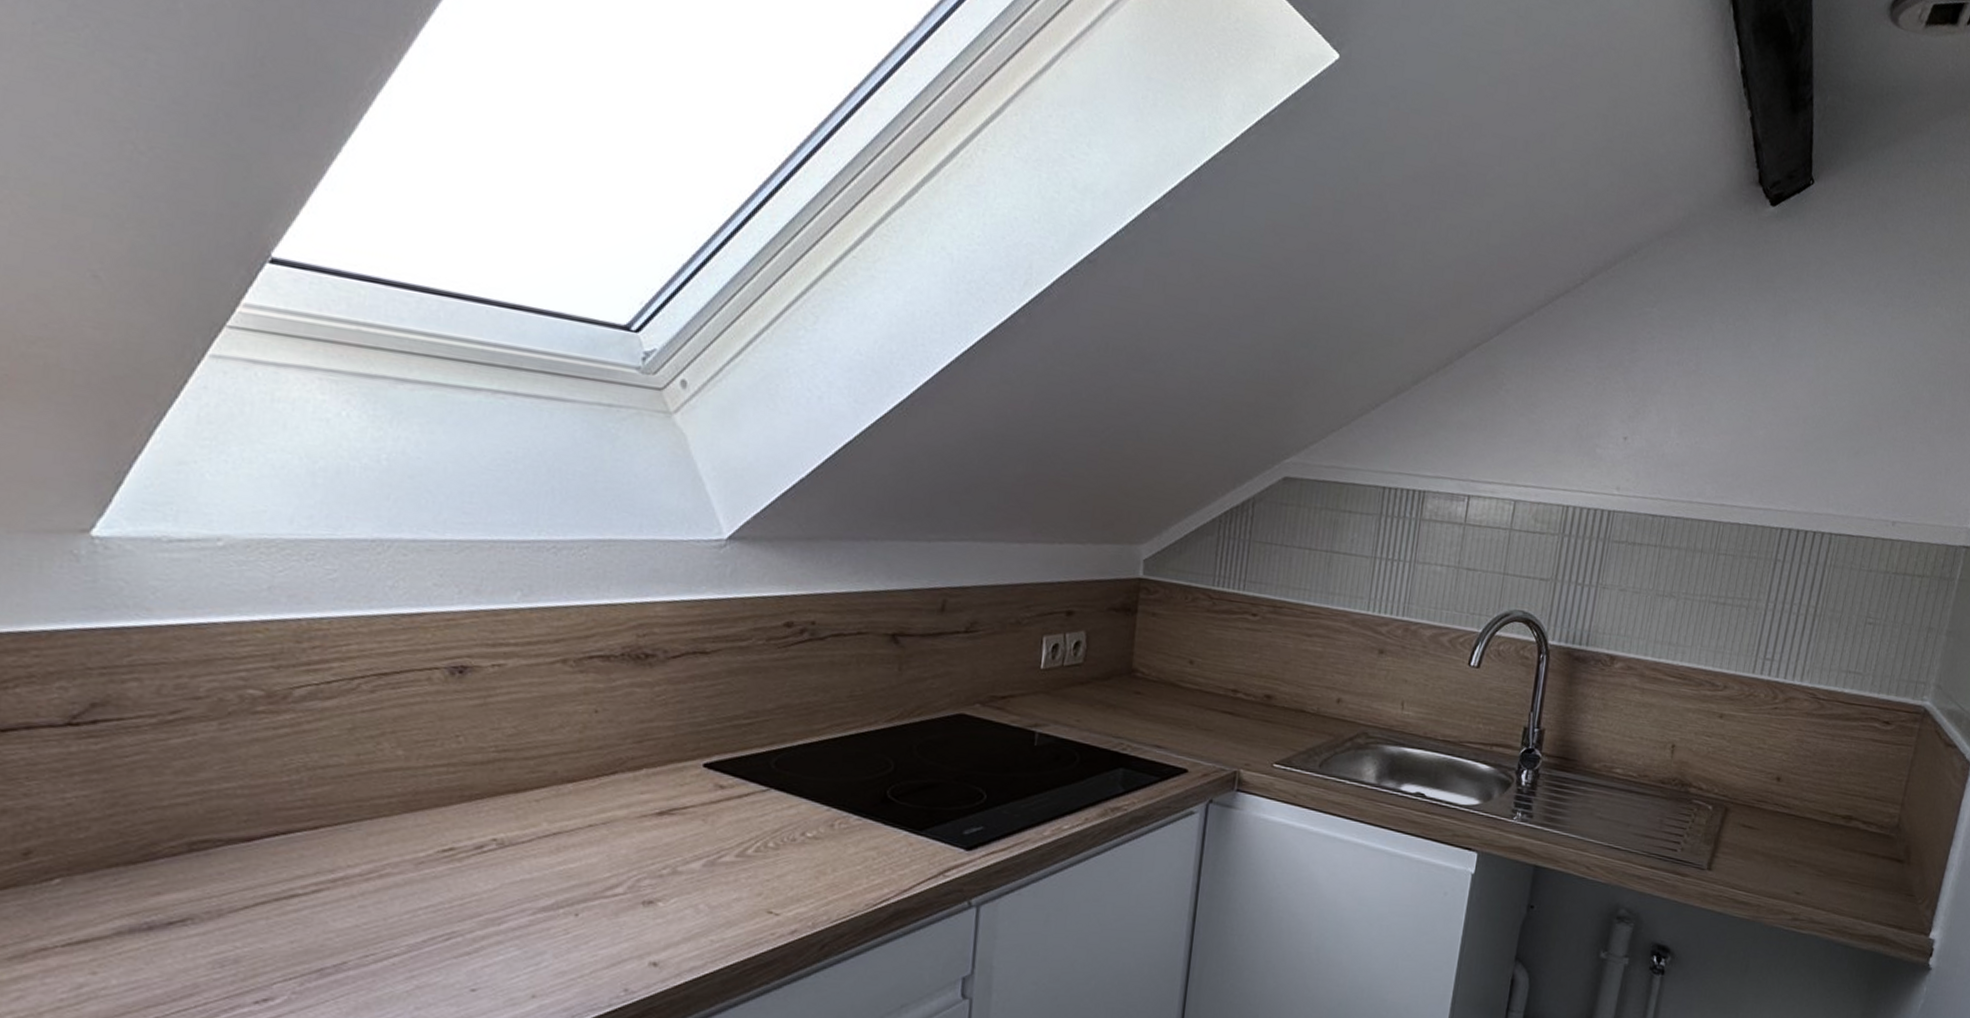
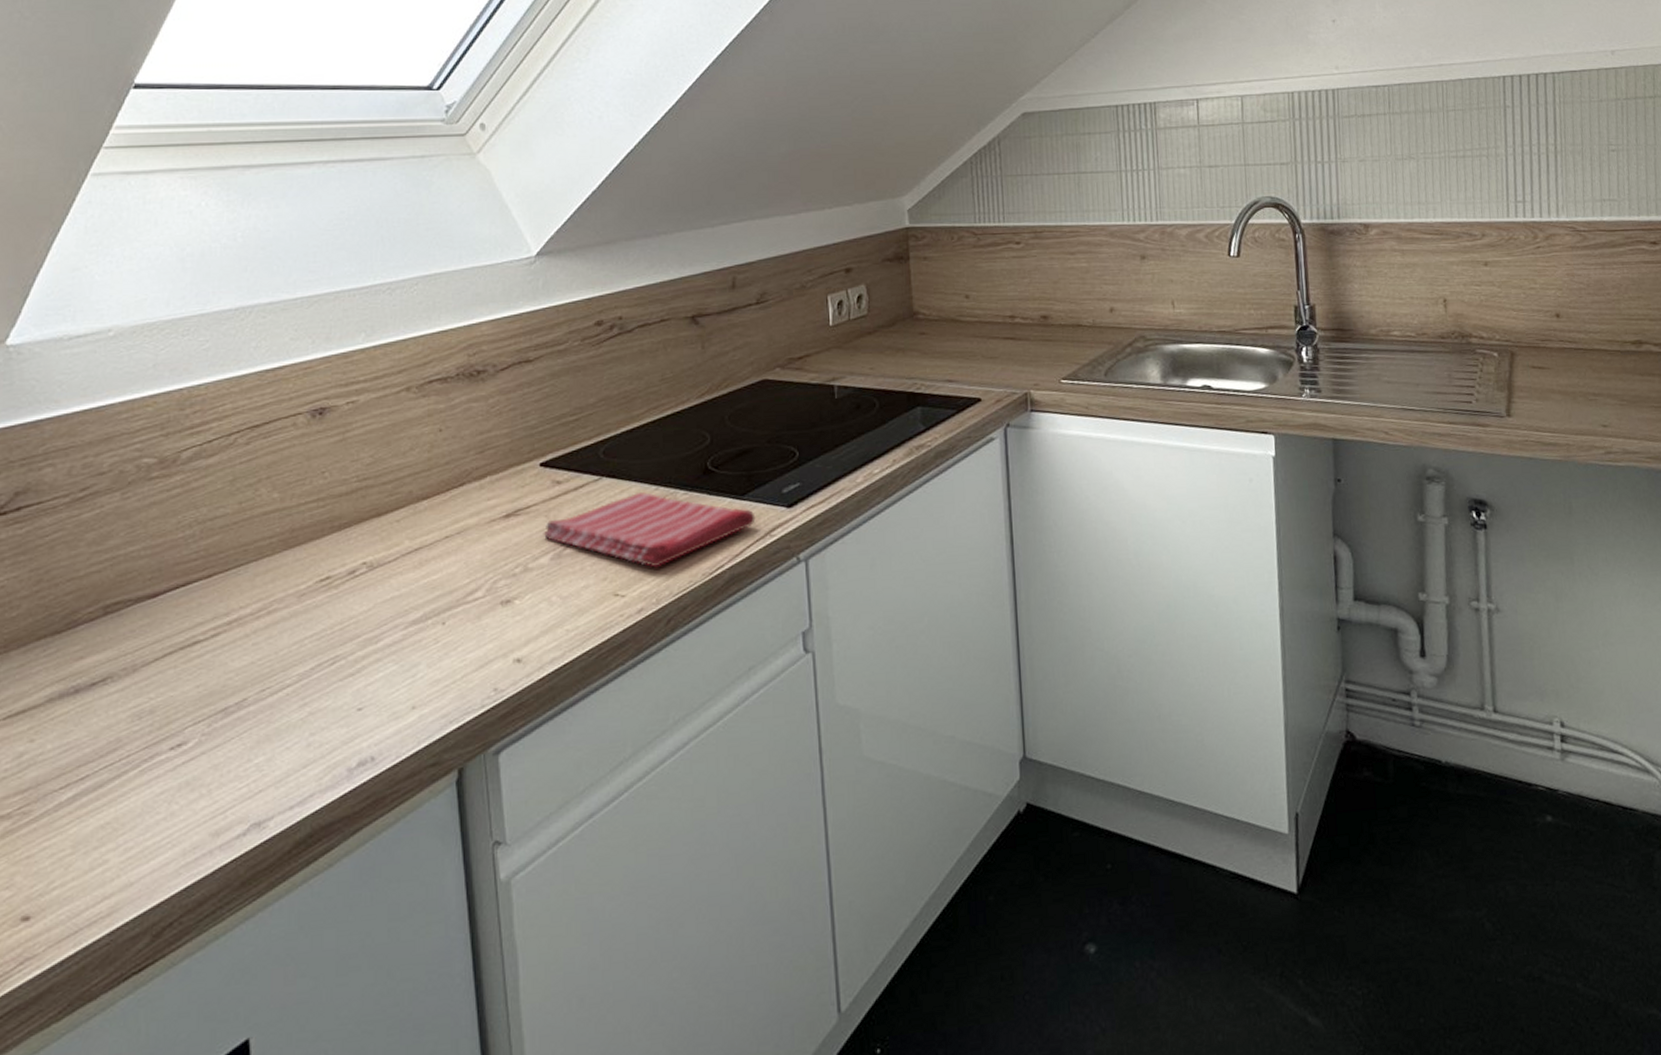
dish towel: none [697,811,931,891] -> present [543,492,756,568]

